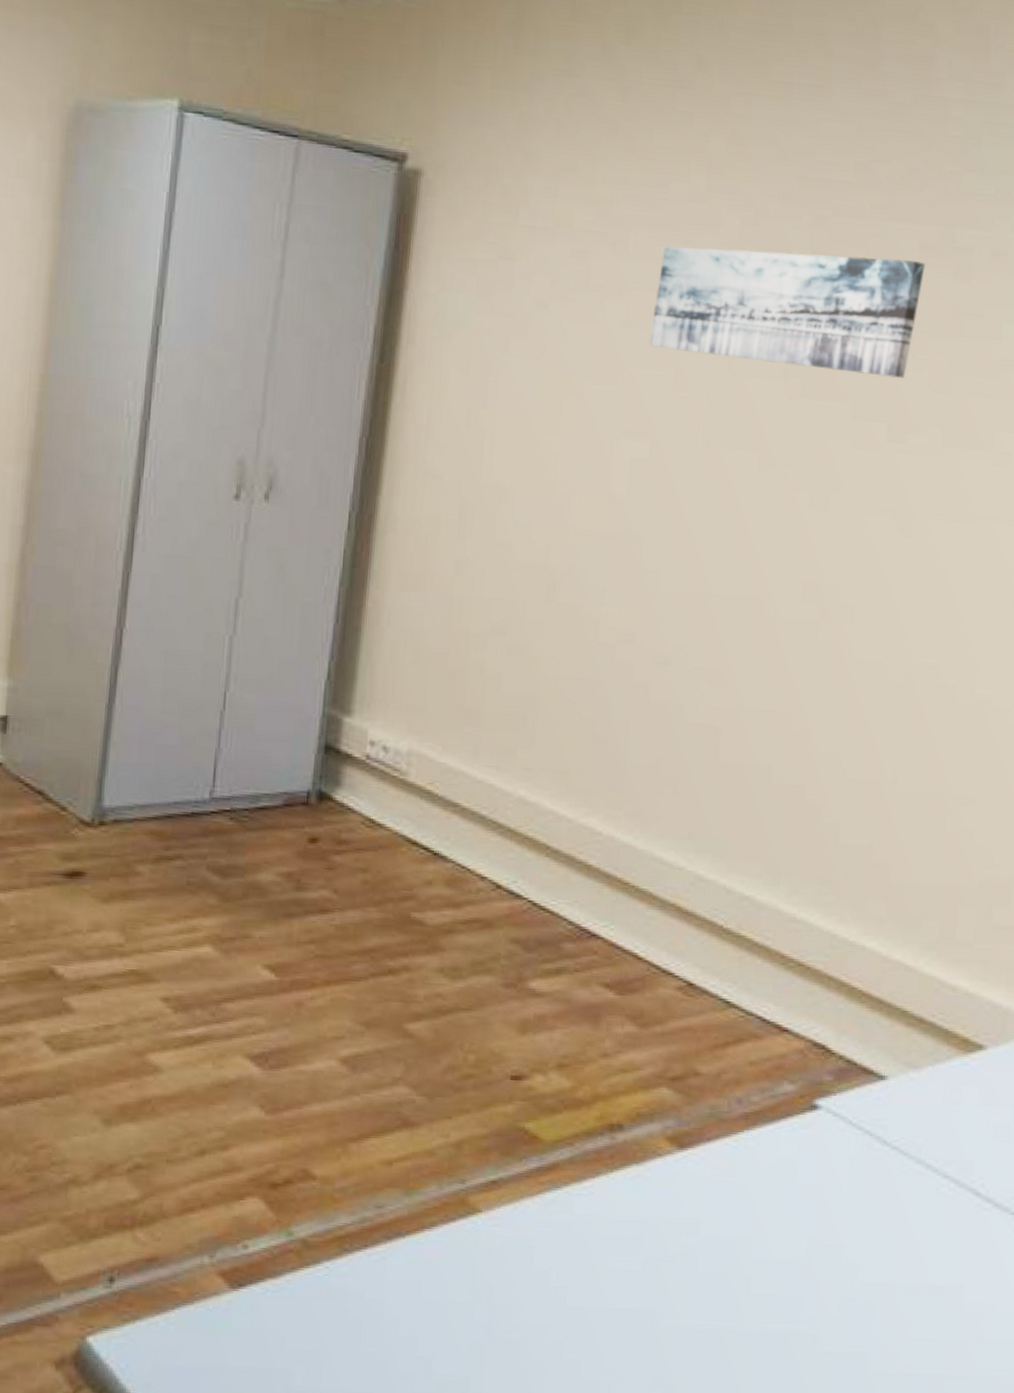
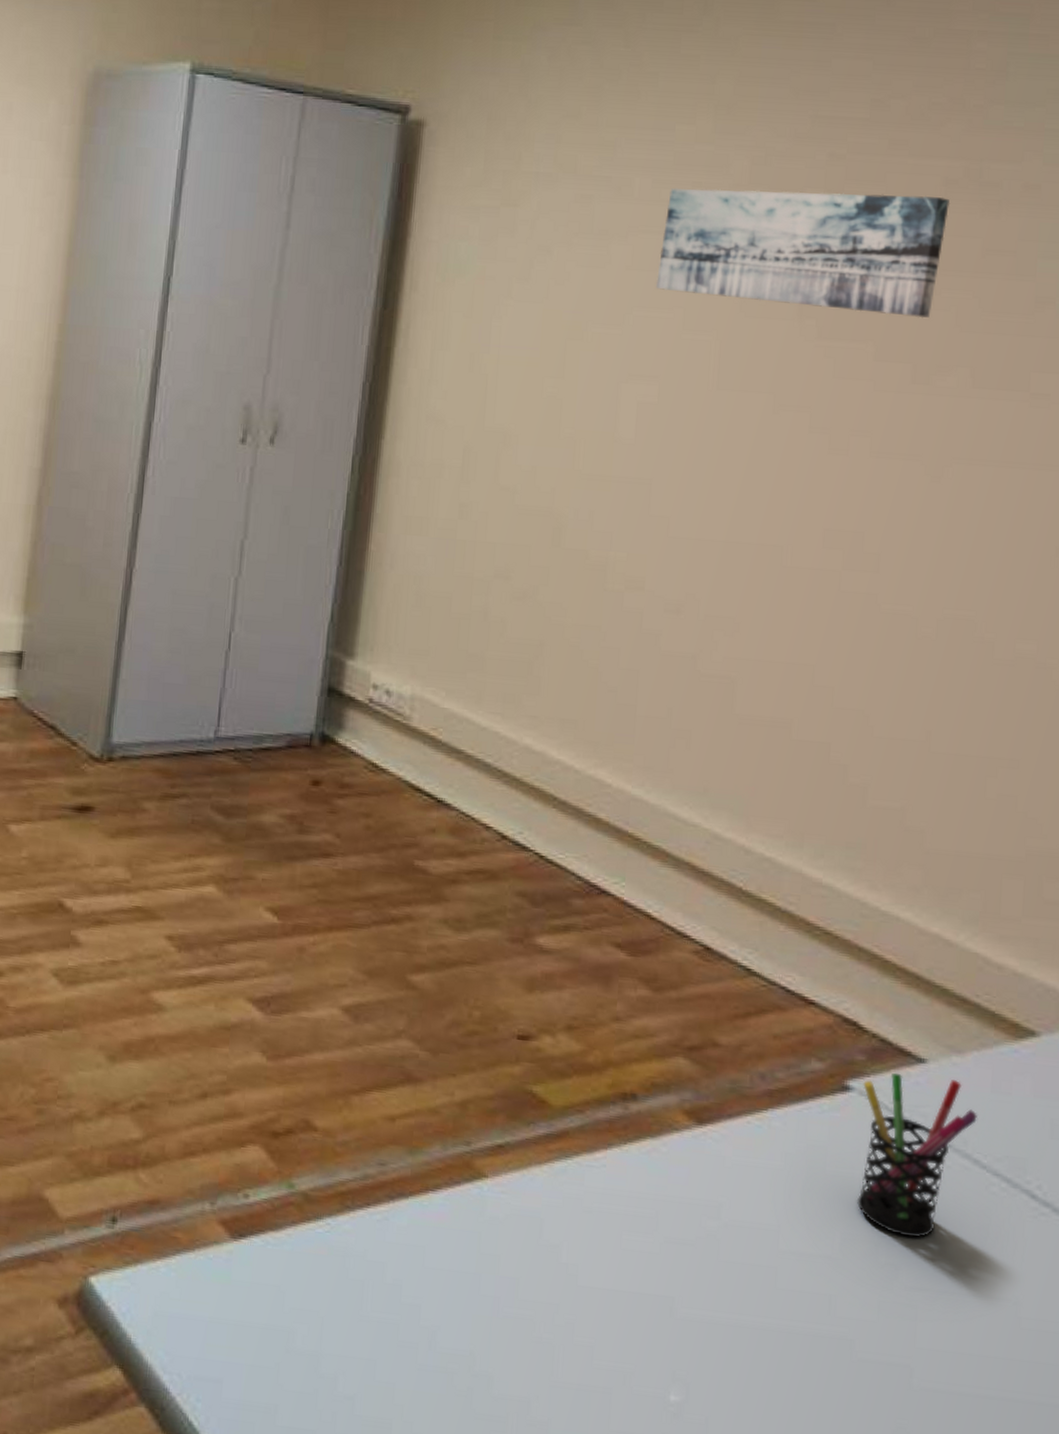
pen holder: none [822,1090,931,1239] -> present [856,1072,977,1239]

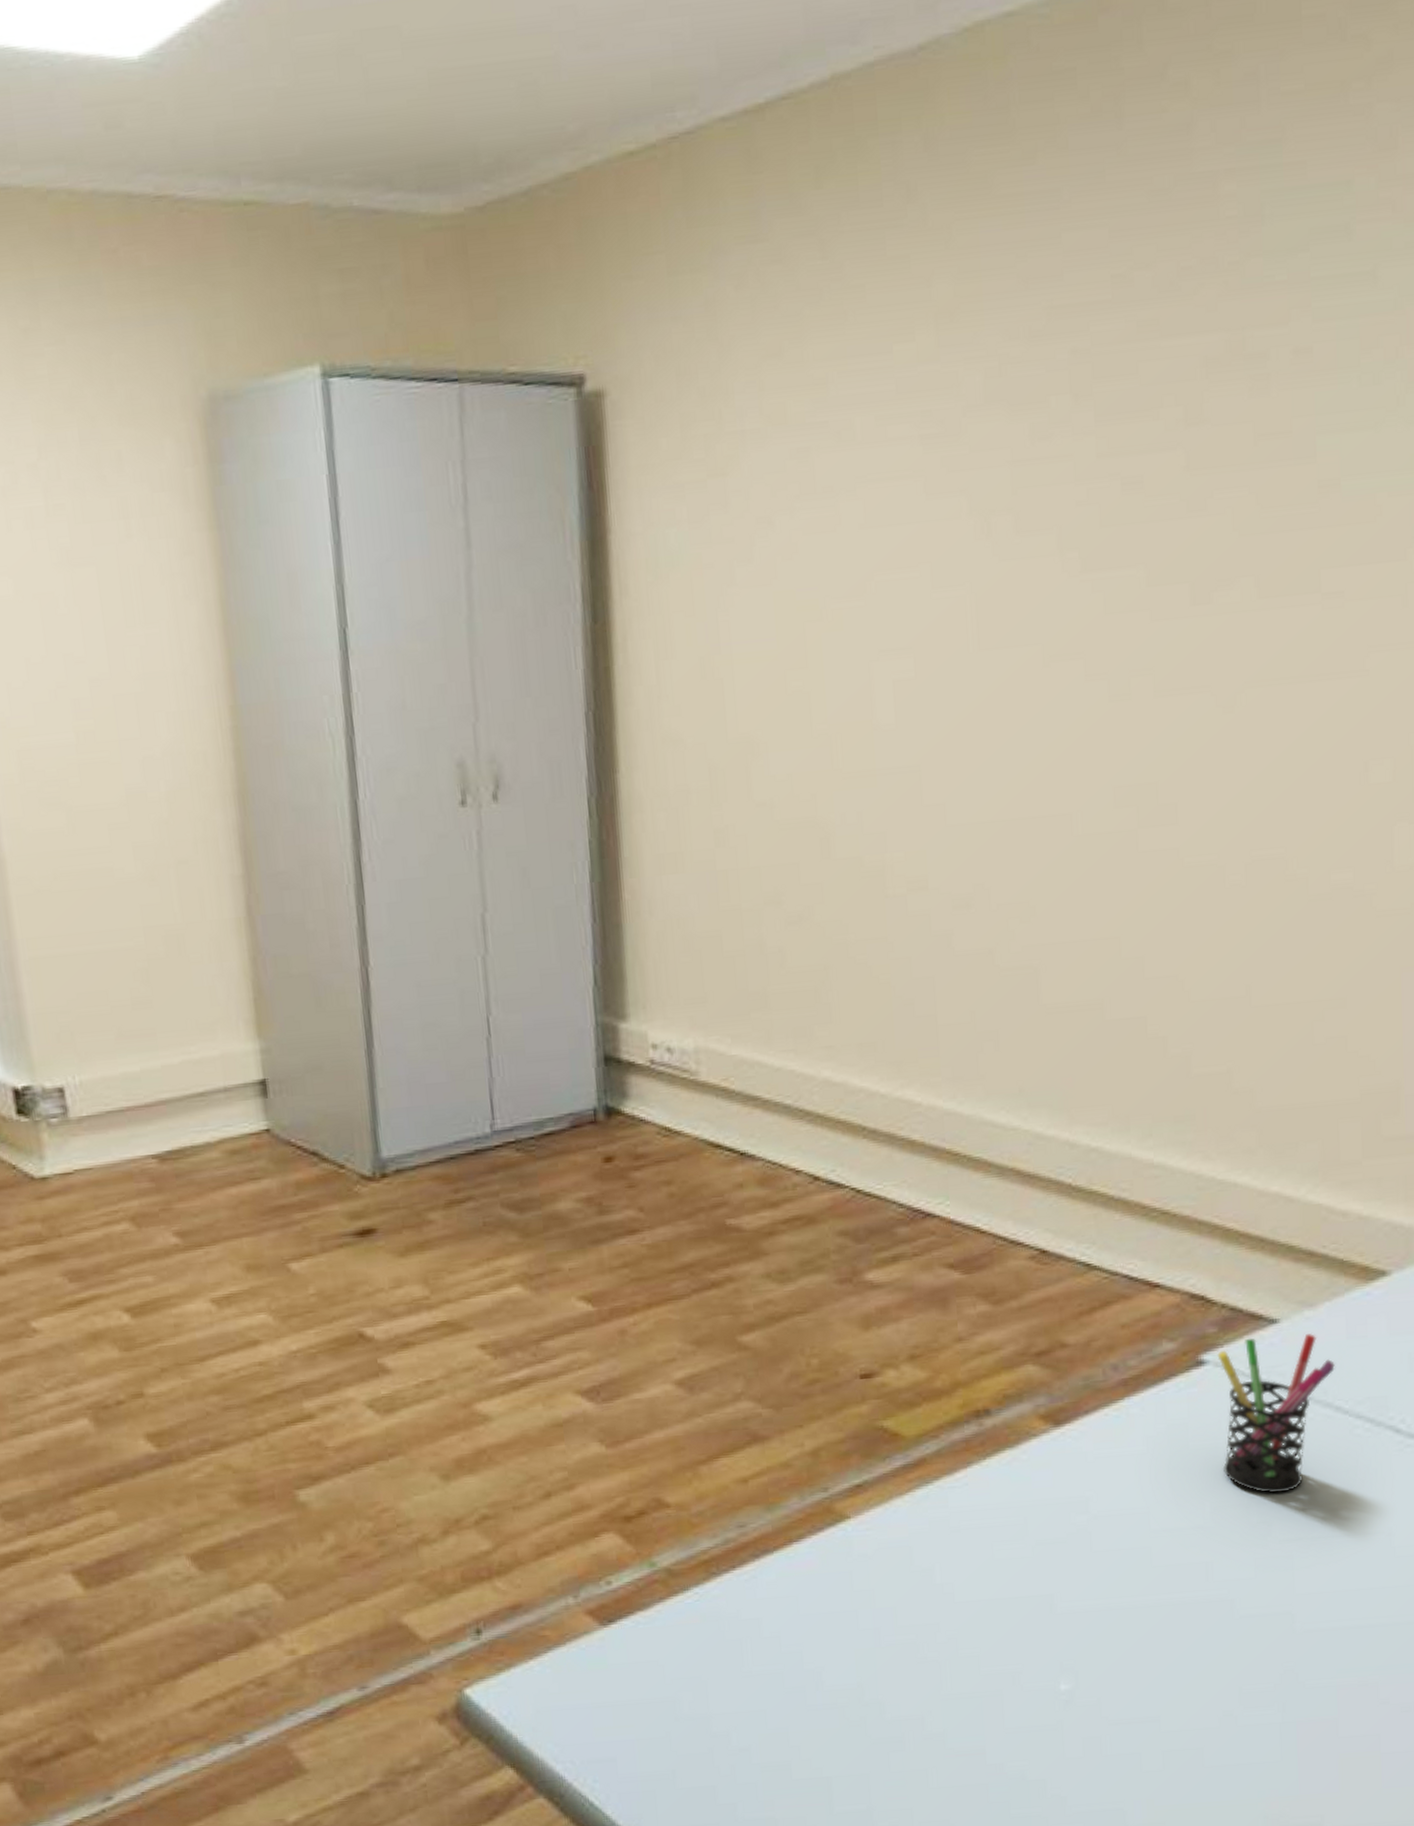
wall art: present [655,187,951,318] -> none [894,381,1214,547]

